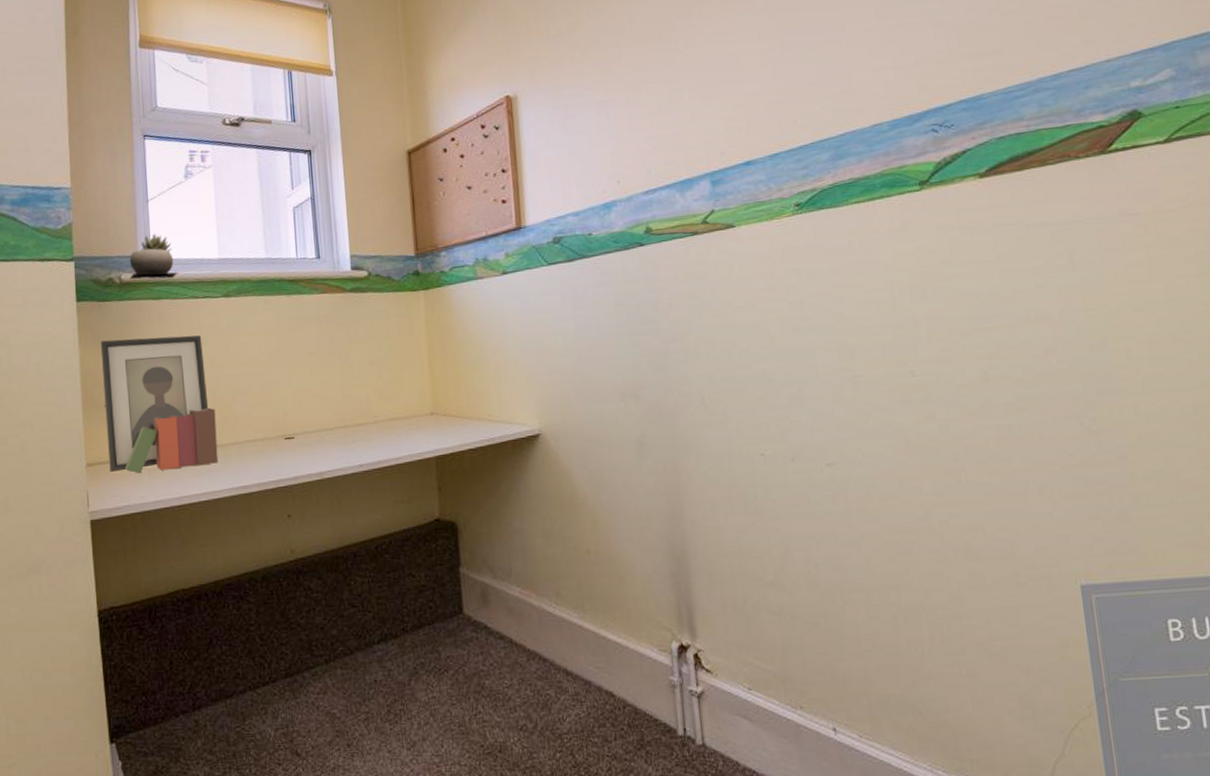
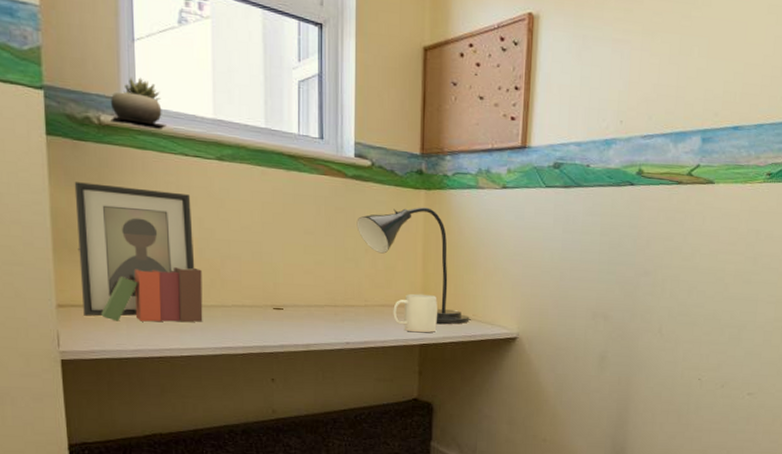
desk lamp: none [359,308,488,430] -> present [356,207,472,324]
mug: none [404,400,452,444] -> present [393,293,438,333]

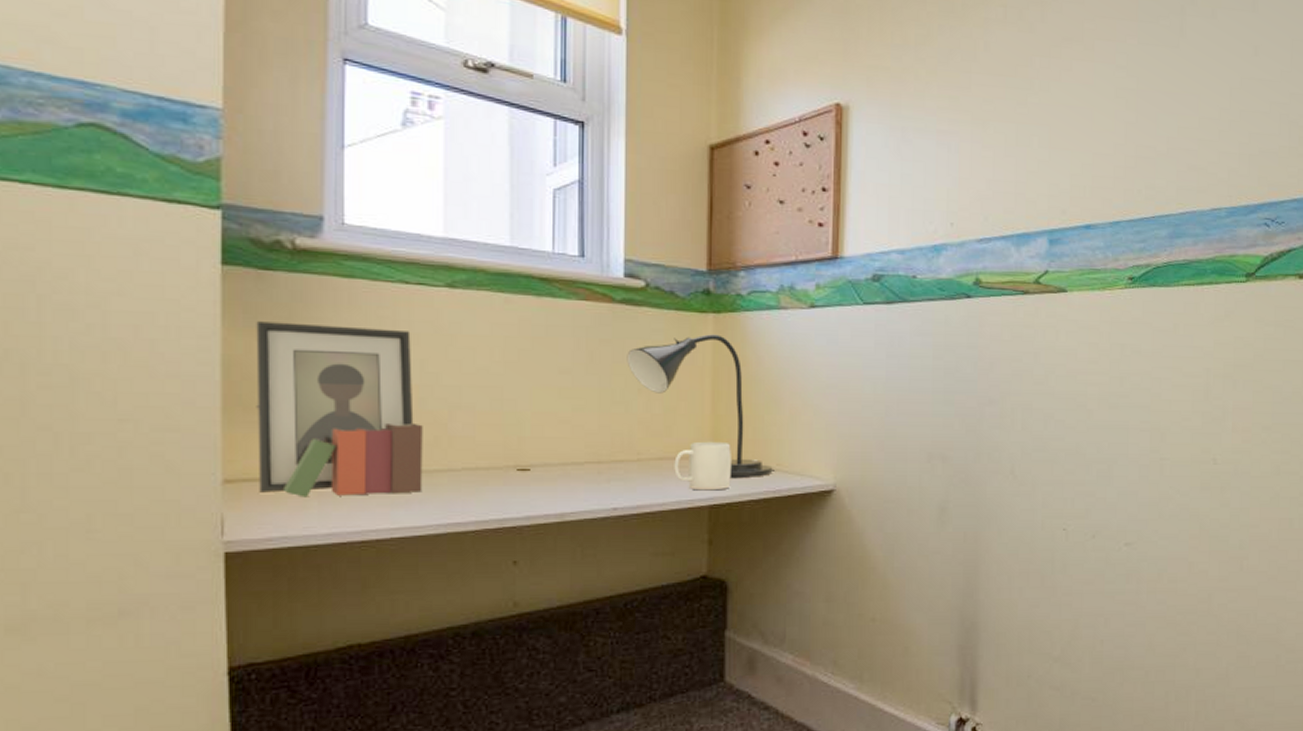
succulent plant: present [109,76,167,130] -> none [307,190,382,254]

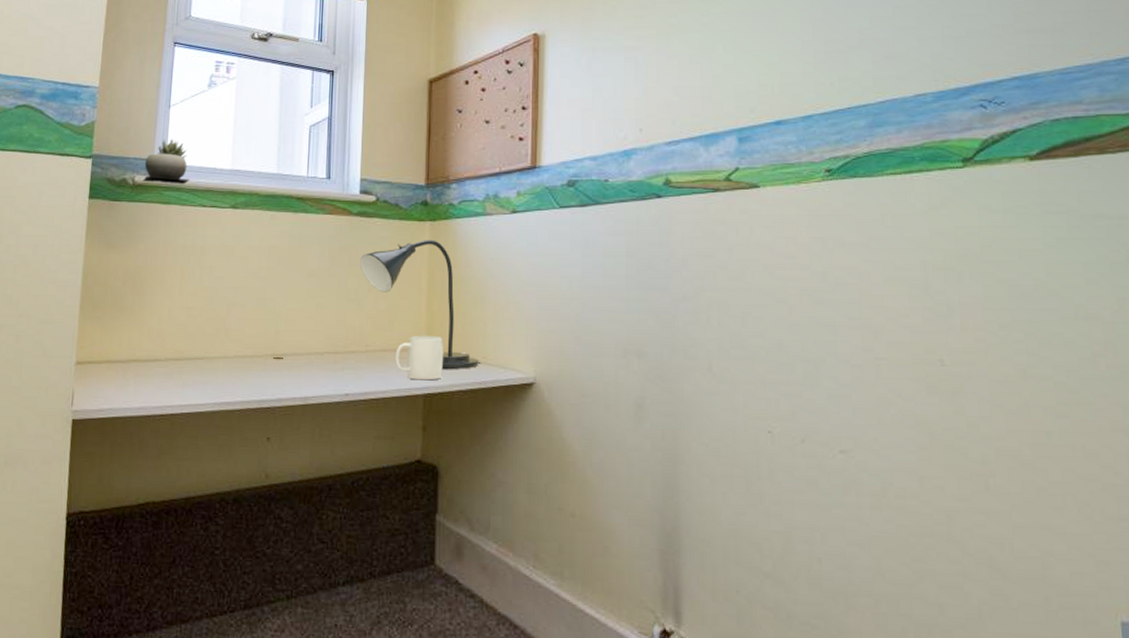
picture frame: present [256,321,414,493] -> none [98,240,205,373]
books: present [284,422,423,498] -> none [113,317,208,377]
succulent plant: none [307,190,382,254] -> present [142,138,190,185]

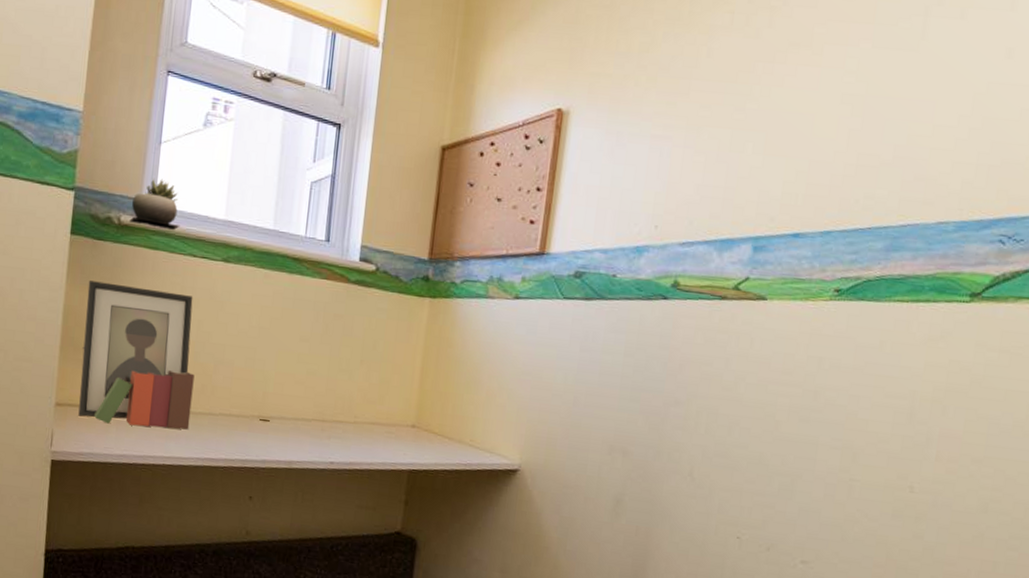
picture frame: none [98,240,205,373] -> present [78,280,193,420]
books: none [113,317,208,377] -> present [94,370,195,430]
desk lamp: present [360,240,482,369] -> none [354,316,469,450]
mug: present [395,335,444,381] -> none [382,412,433,458]

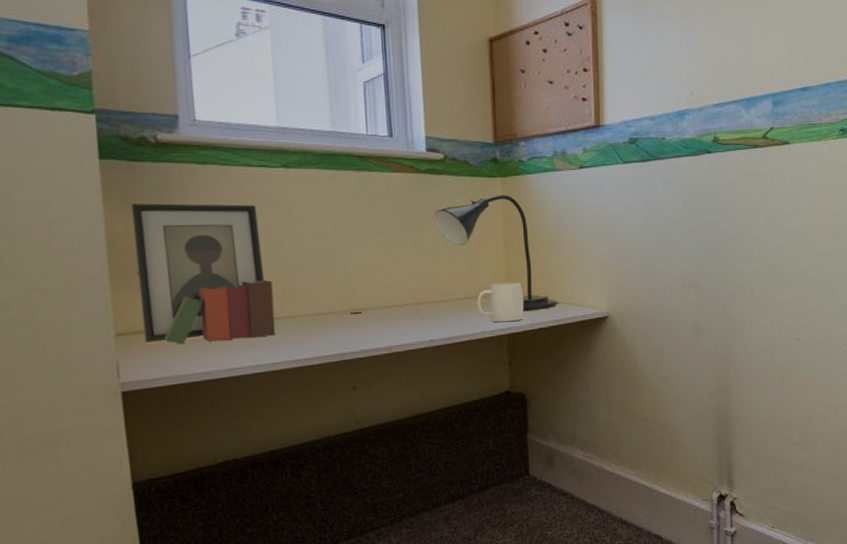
succulent plant: present [128,178,180,231] -> none [167,92,228,143]
desk lamp: none [354,316,469,450] -> present [433,195,560,310]
mug: none [382,412,433,458] -> present [477,282,525,323]

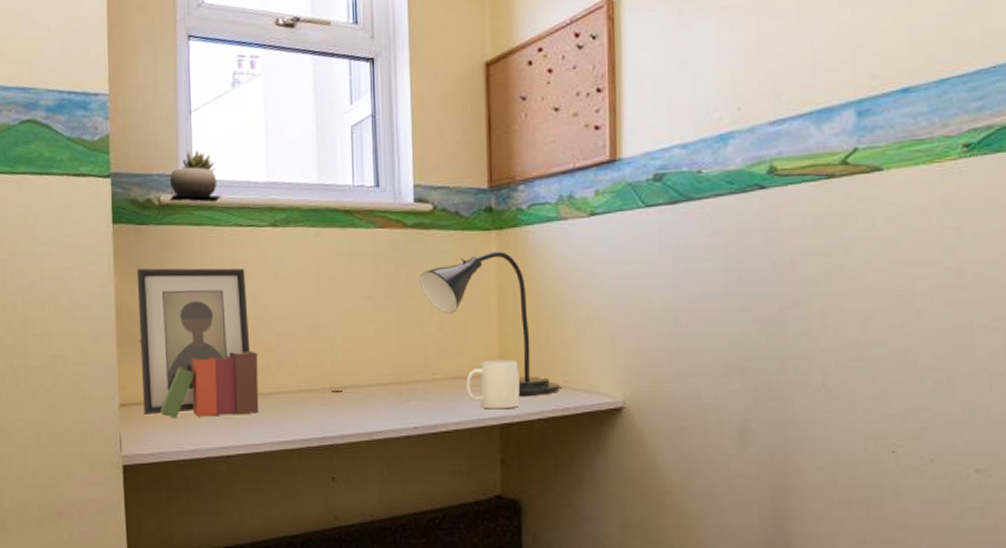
succulent plant: none [167,92,228,143] -> present [168,149,222,203]

